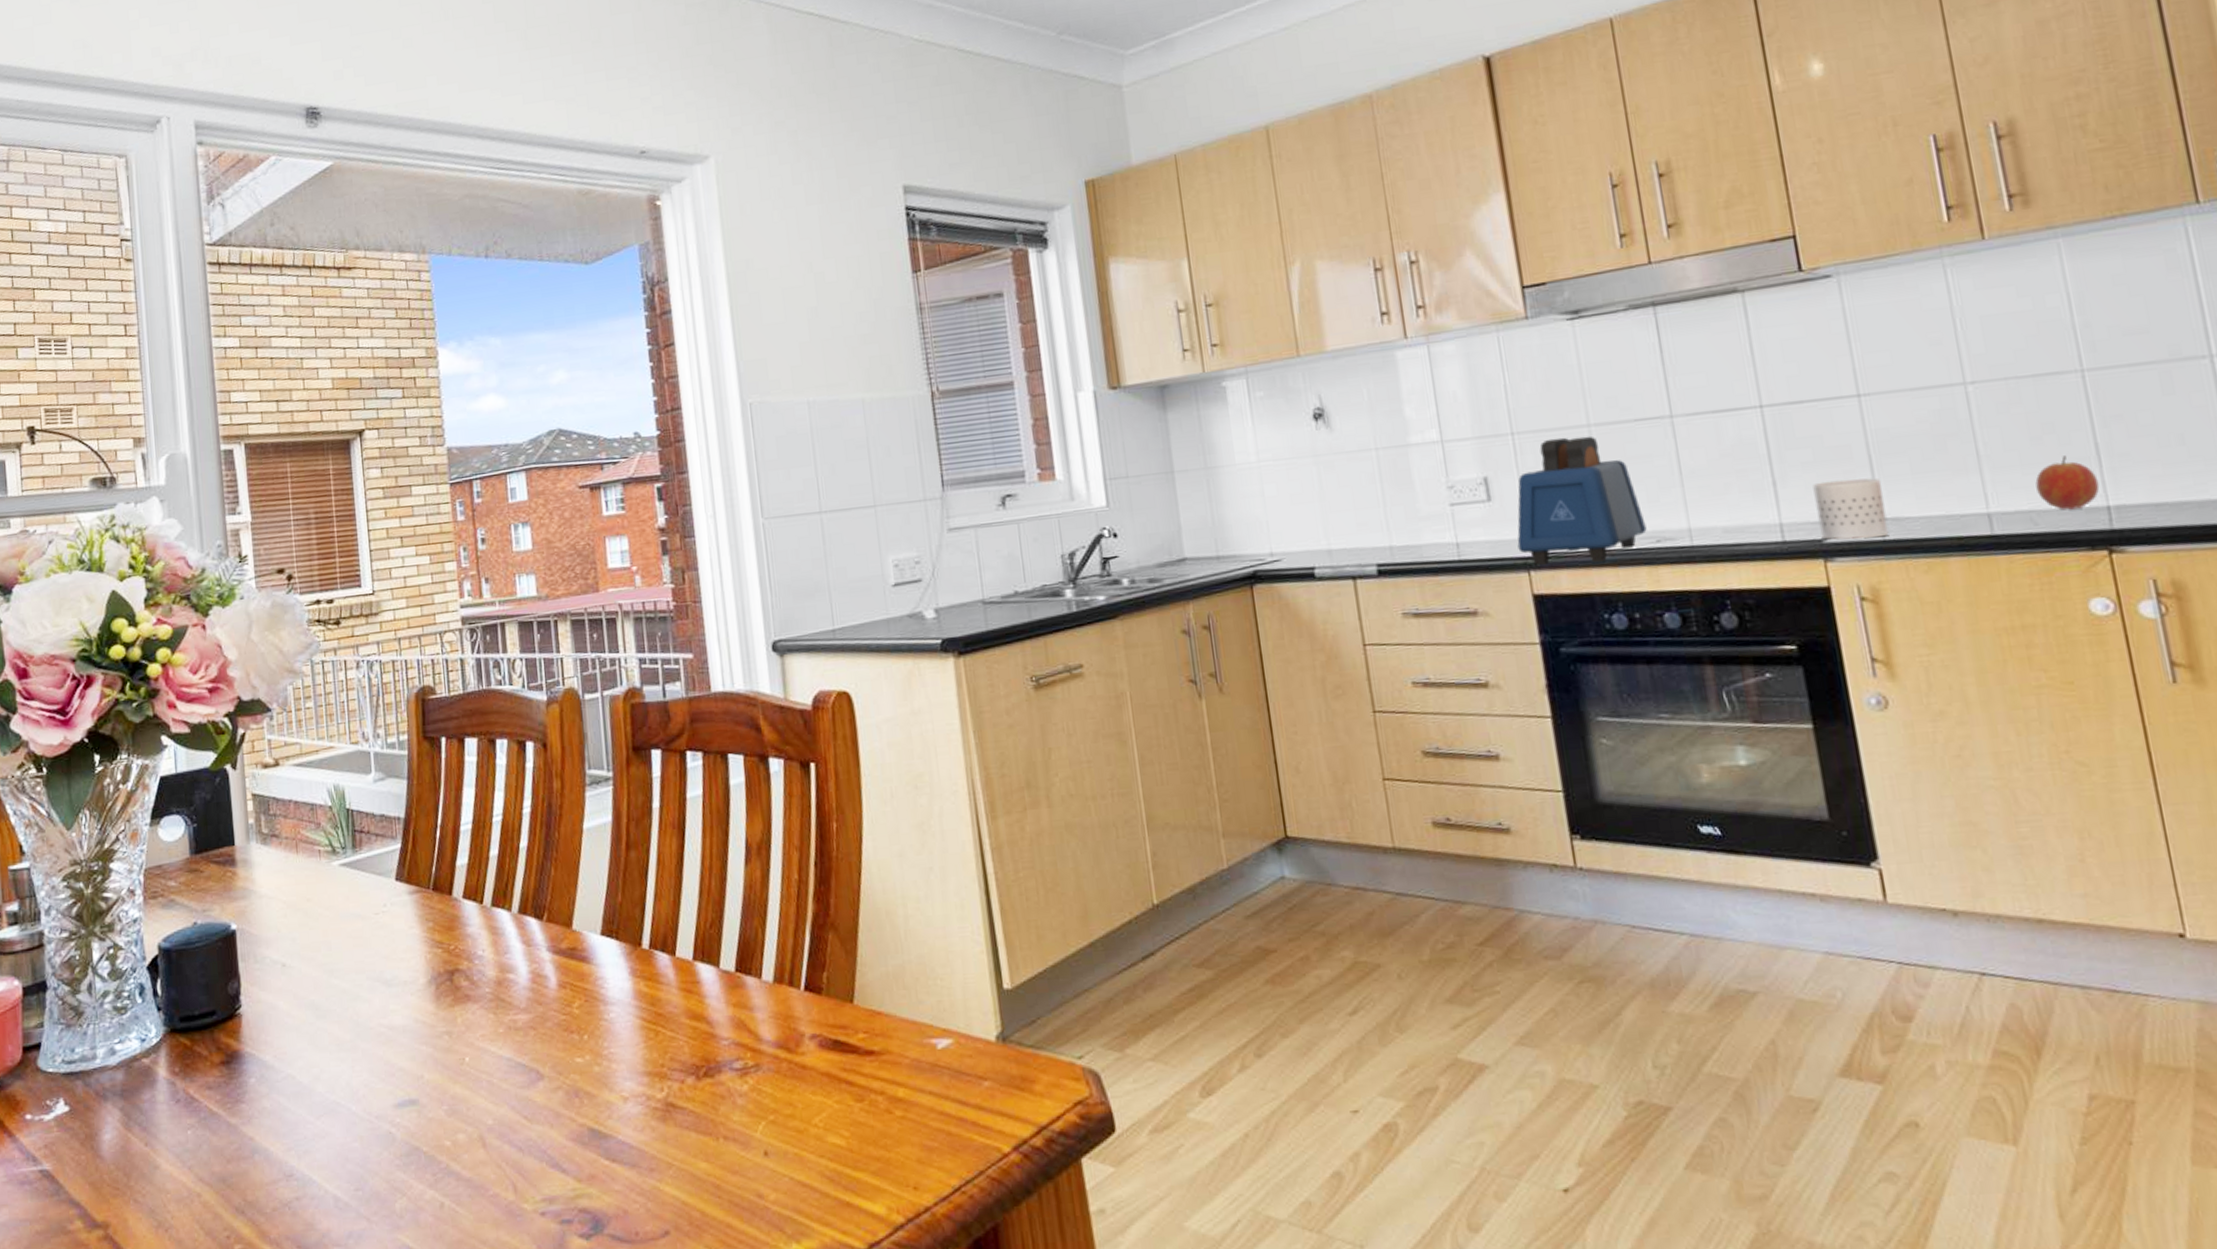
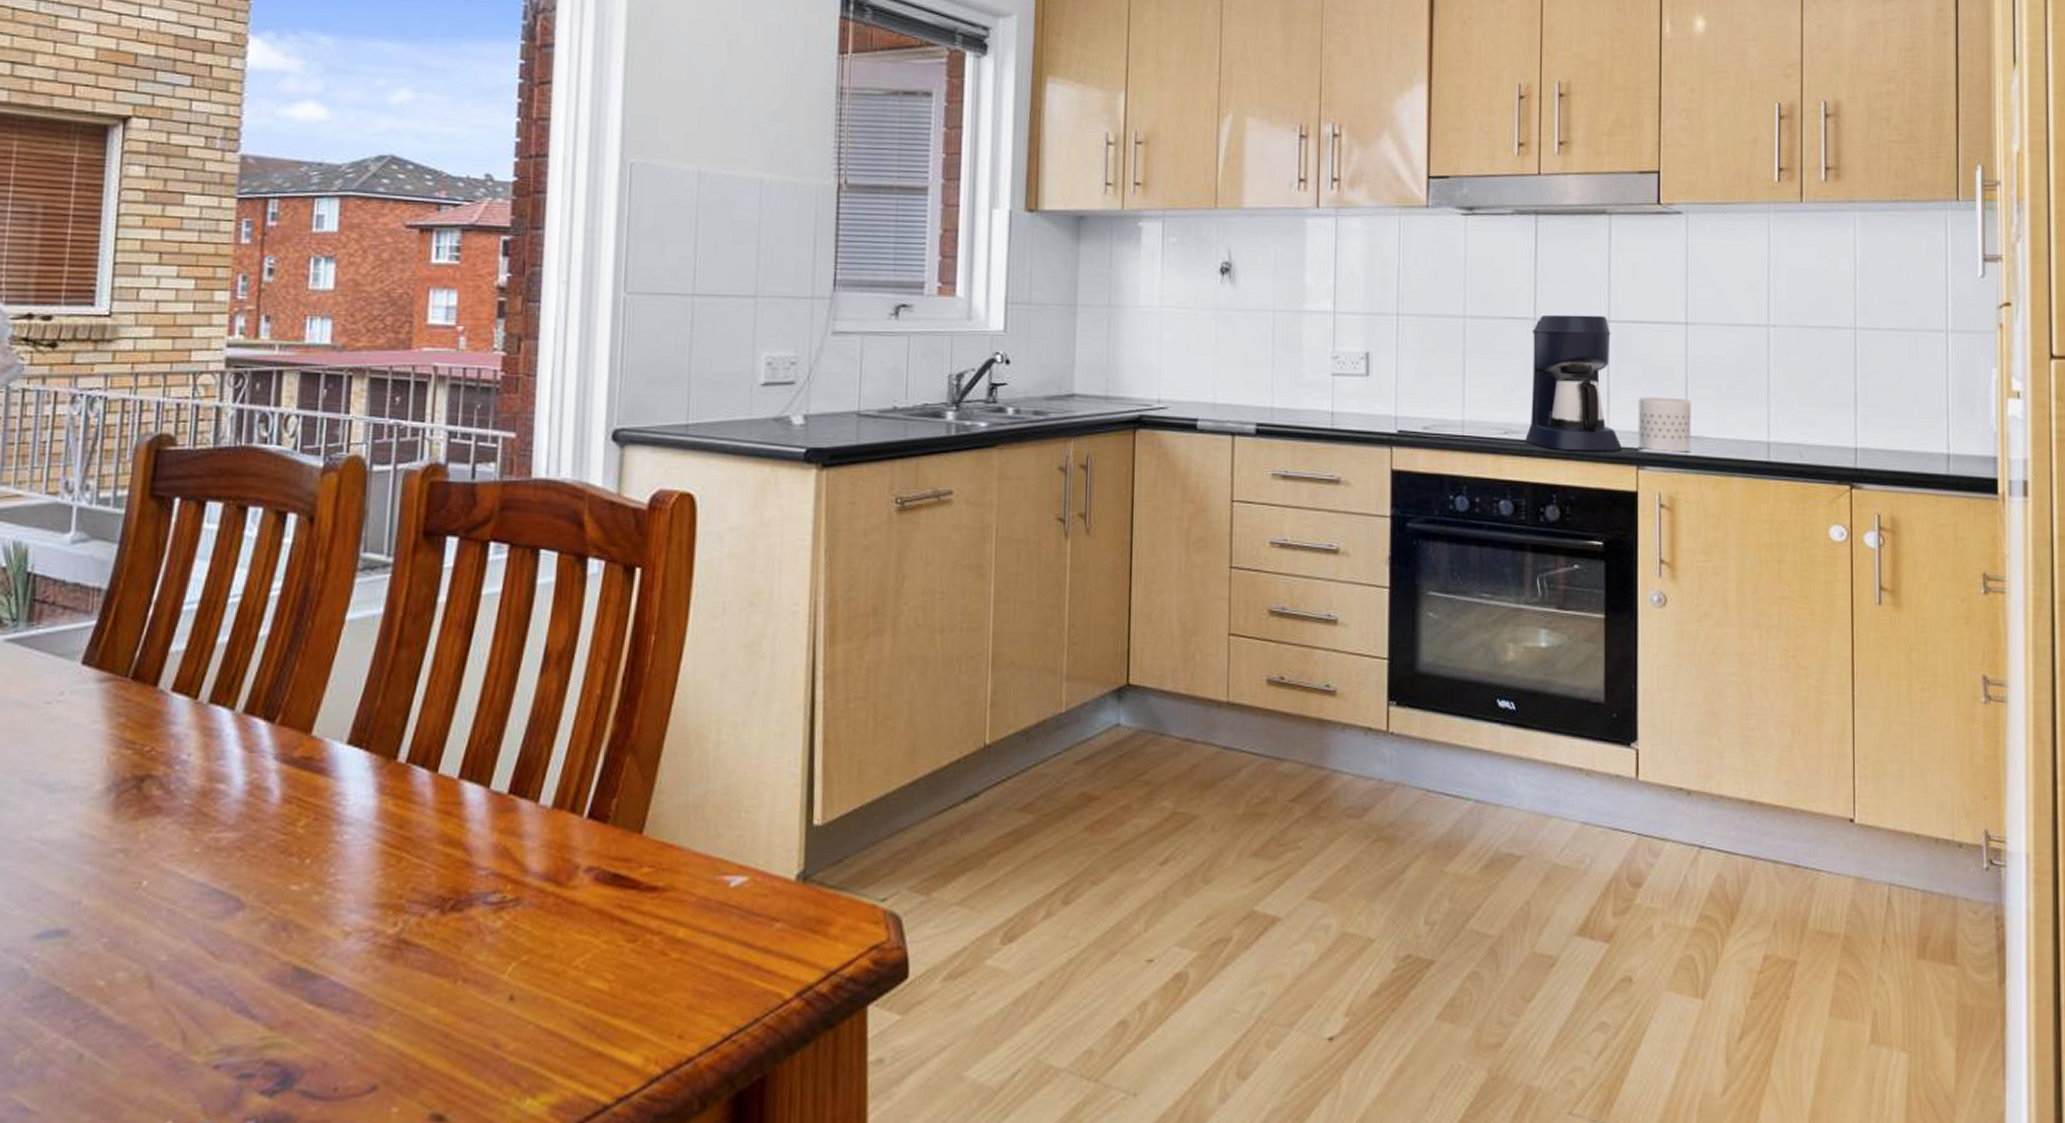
toaster: present [1517,436,1647,565] -> none [1385,324,1498,446]
coffee maker: none [1670,401,1802,554] -> present [1525,314,1622,452]
fruit: present [2035,455,2100,511] -> none [1807,400,1852,447]

